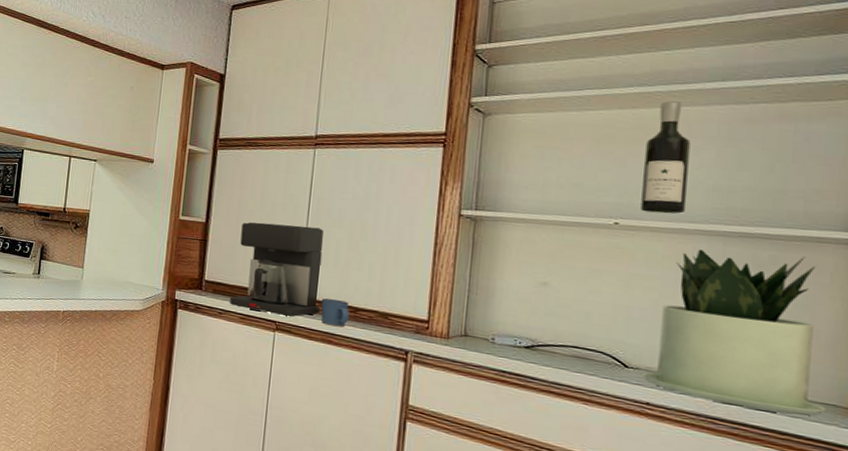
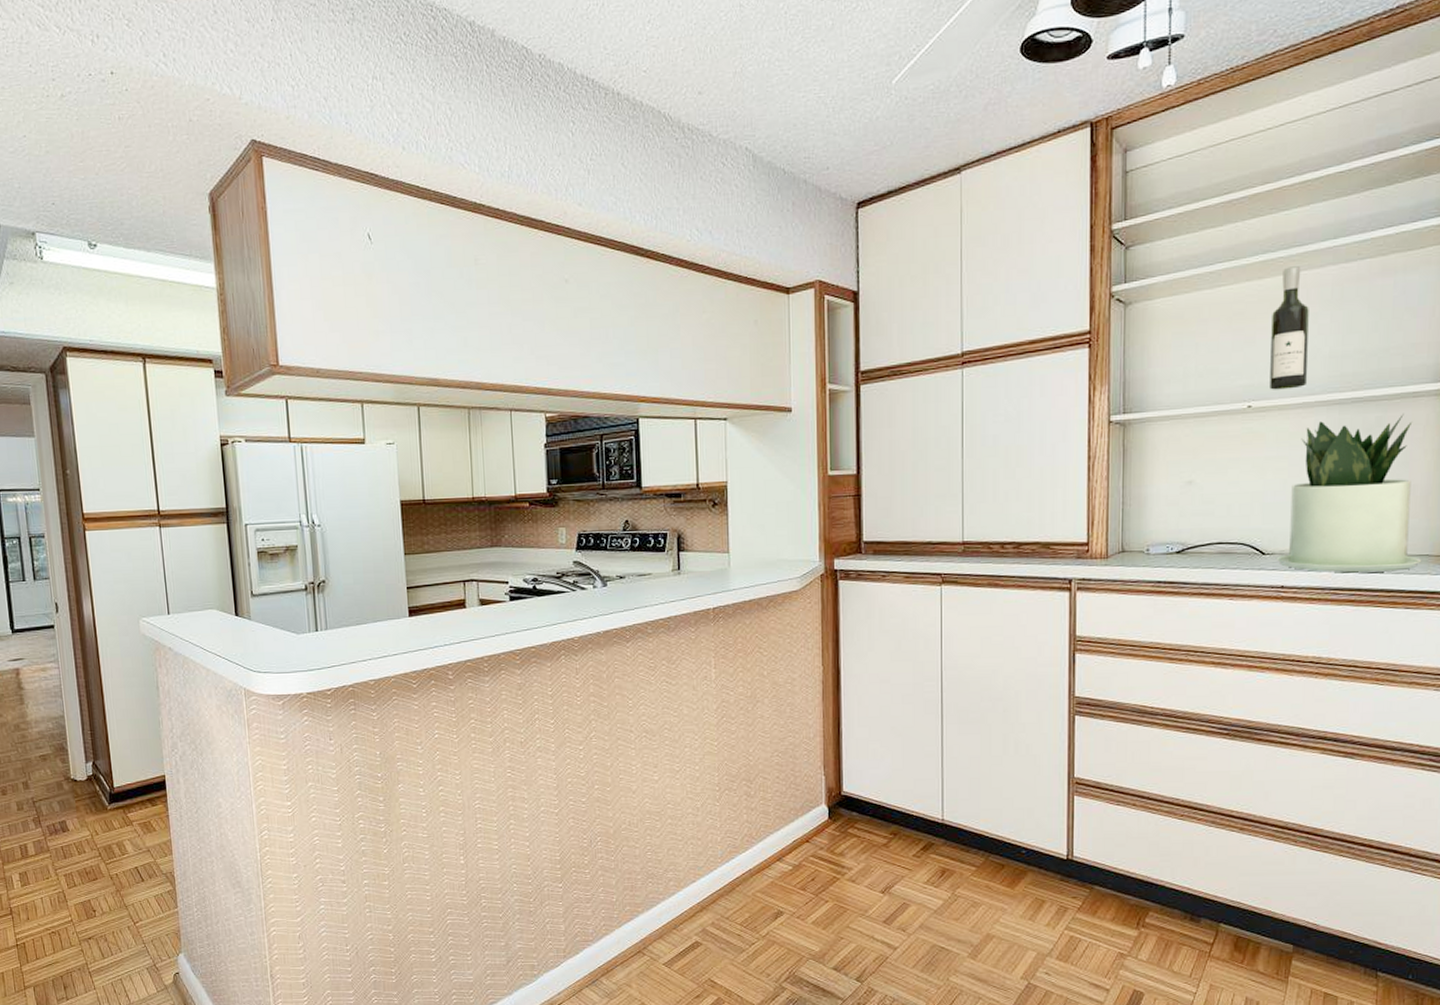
coffee maker: present [230,222,324,317] -> none [892,460,984,567]
mug: present [320,298,350,328] -> none [984,537,1014,568]

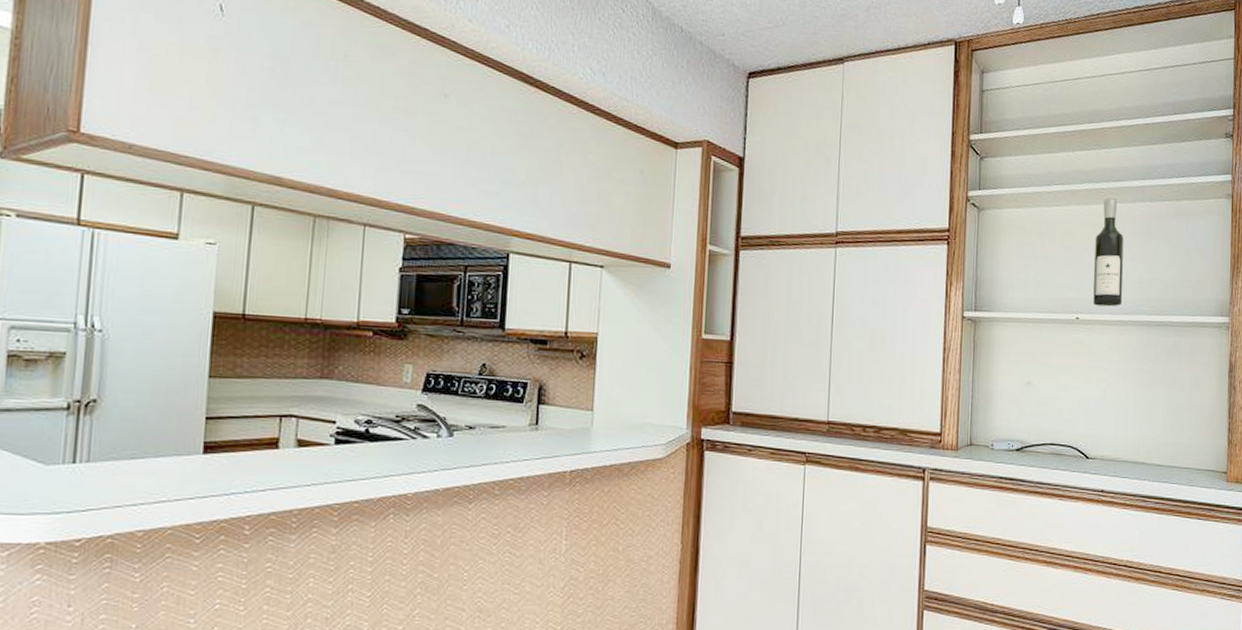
planter: present [1277,413,1422,573] -> none [1098,339,1210,484]

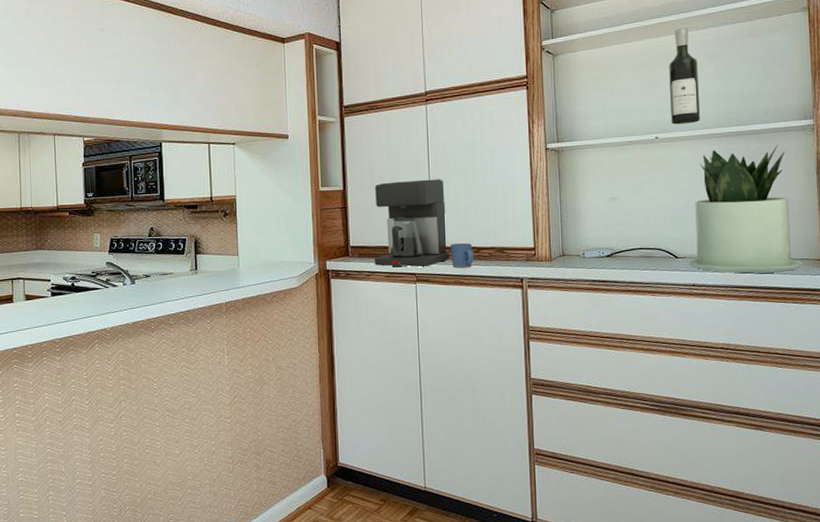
coffee maker: none [759,336,848,446] -> present [374,179,450,268]
mug: none [847,420,874,451] -> present [449,243,475,269]
planter: none [1098,339,1210,484] -> present [688,144,803,274]

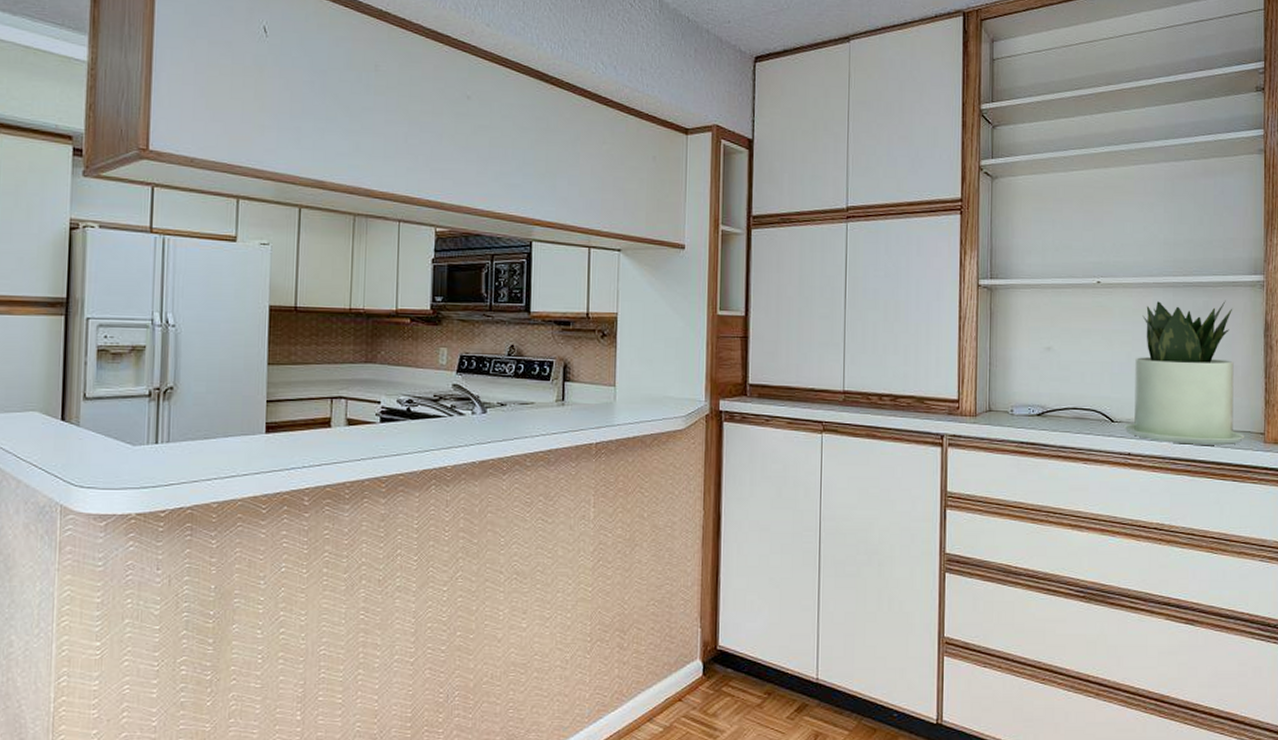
coffee maker: present [374,179,450,268] -> none [776,310,863,415]
mug: present [449,243,475,269] -> none [863,389,891,419]
bottle: present [668,28,701,125] -> none [1115,159,1147,270]

